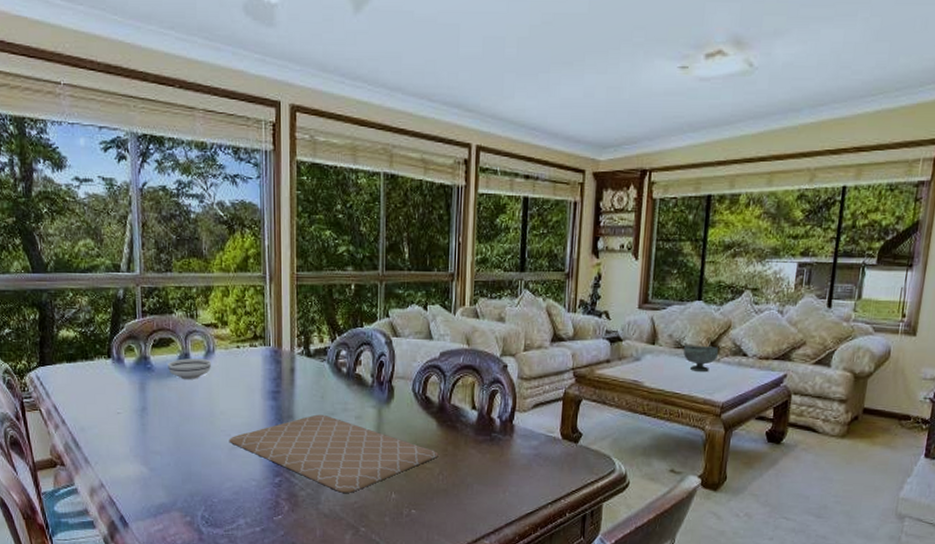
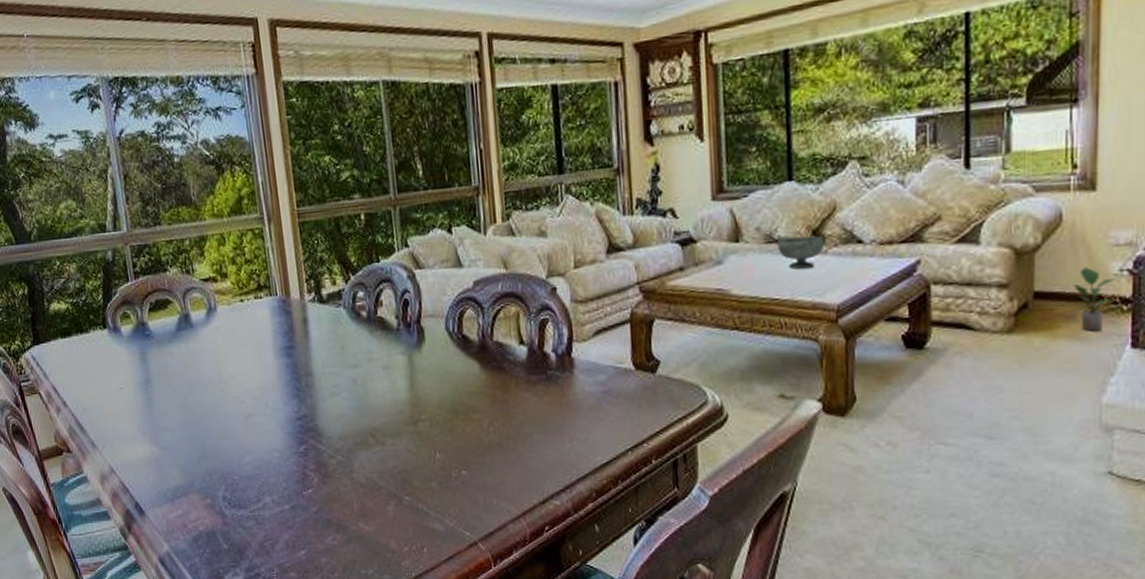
bowl: present [168,358,212,379] -> none [167,318,216,343]
placemat: present [228,414,439,493] -> none [243,368,486,457]
potted plant: none [891,393,921,442] -> present [1073,267,1117,332]

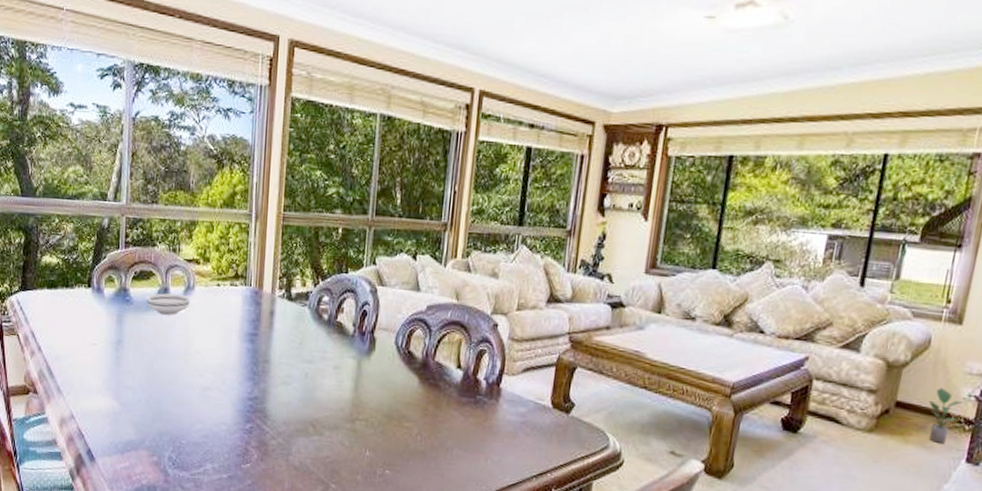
bowl: none [167,318,216,343] -> present [146,293,191,315]
decorative bowl: present [776,235,825,270] -> none [692,316,732,348]

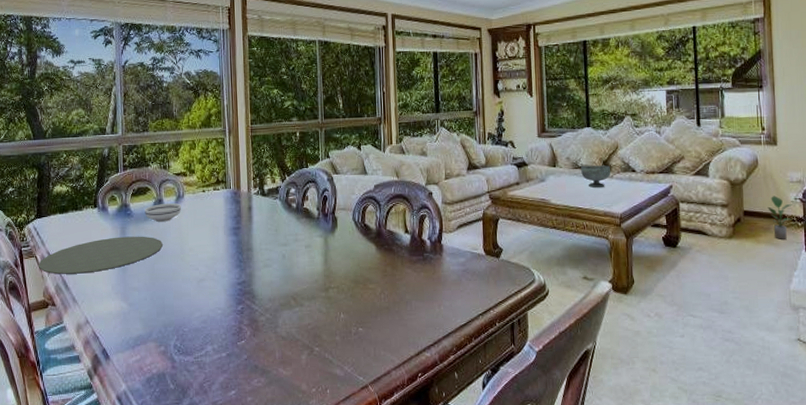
placemat: none [19,325,165,362] -> present [38,236,163,274]
decorative bowl: none [692,316,732,348] -> present [580,165,611,189]

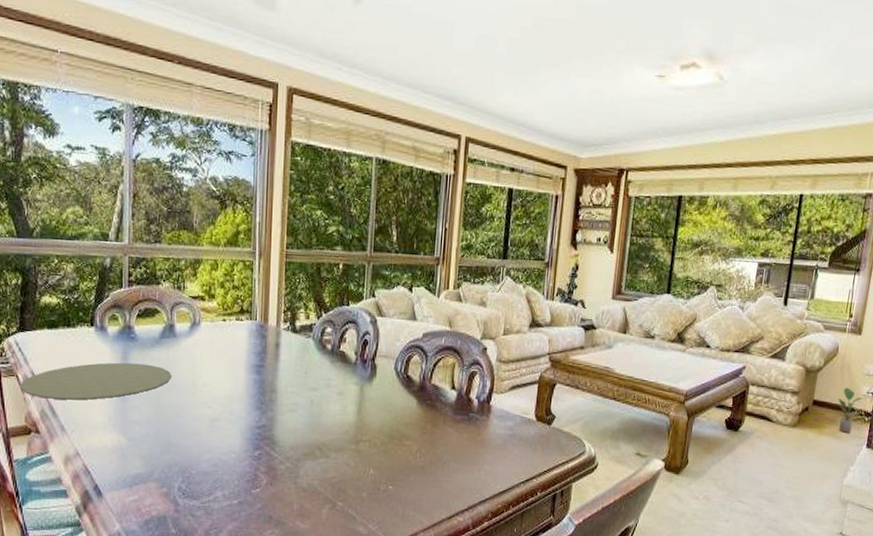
bowl: present [145,203,182,222] -> none [152,329,197,351]
decorative bowl: present [580,165,611,189] -> none [652,335,685,362]

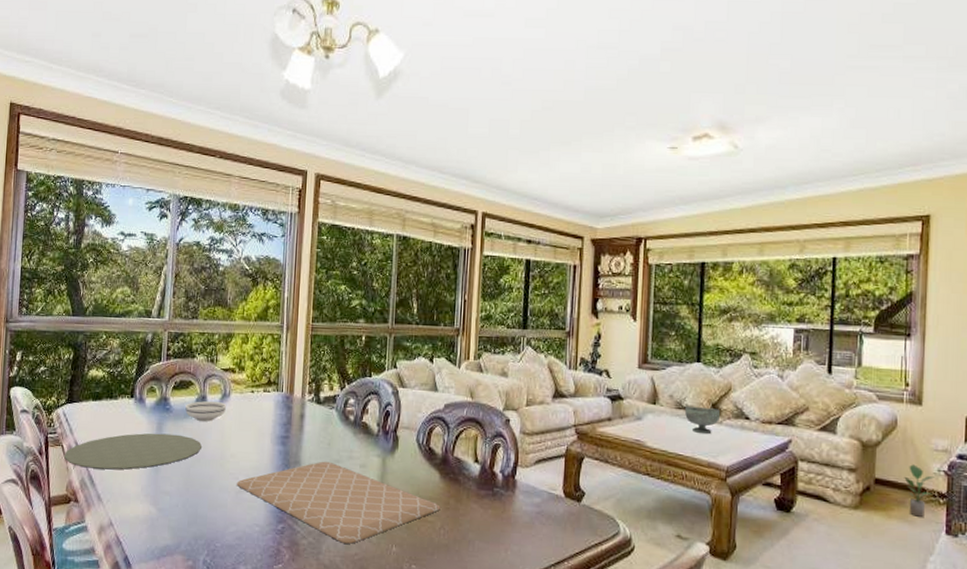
bowl: none [152,329,197,351] -> present [185,401,227,422]
placemat: none [210,389,417,468] -> present [236,461,441,544]
decorative bowl: none [652,335,685,362] -> present [684,406,721,435]

